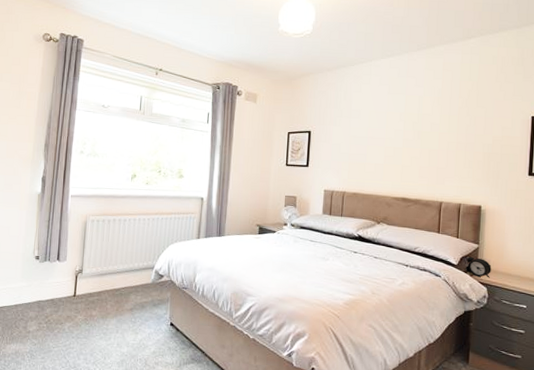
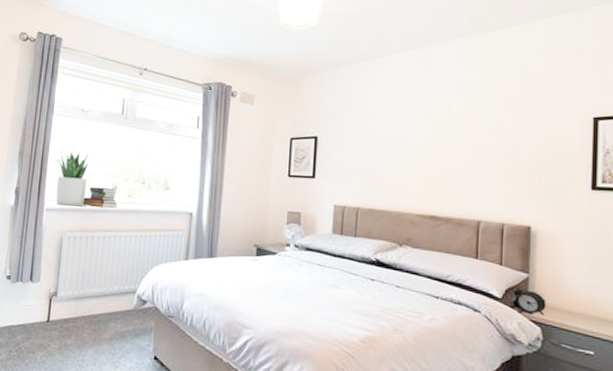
planter: none [80,144,110,194] -> present [56,152,89,207]
books: none [105,175,137,195] -> present [83,187,118,209]

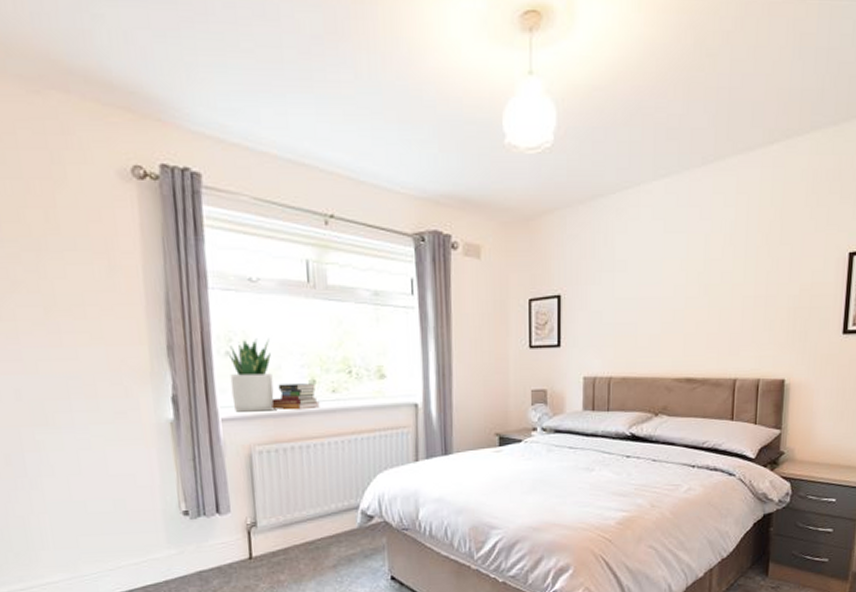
alarm clock: present [512,289,546,316] -> none [765,447,796,471]

